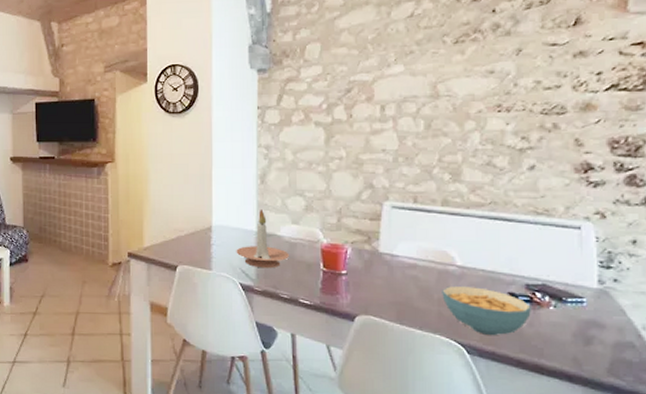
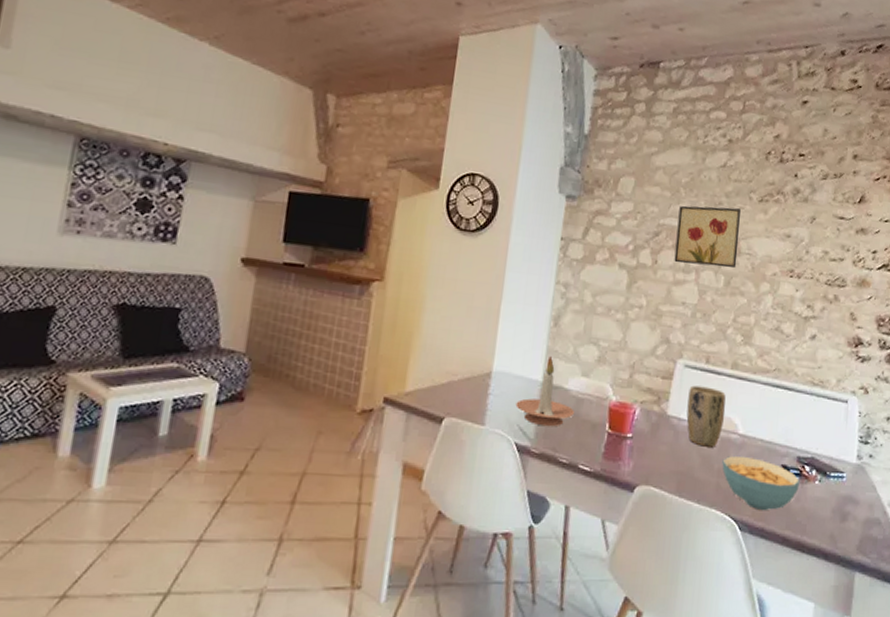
wall art: none [369,54,436,114] -> present [674,205,741,269]
plant pot: none [399,224,440,279] -> present [686,385,726,447]

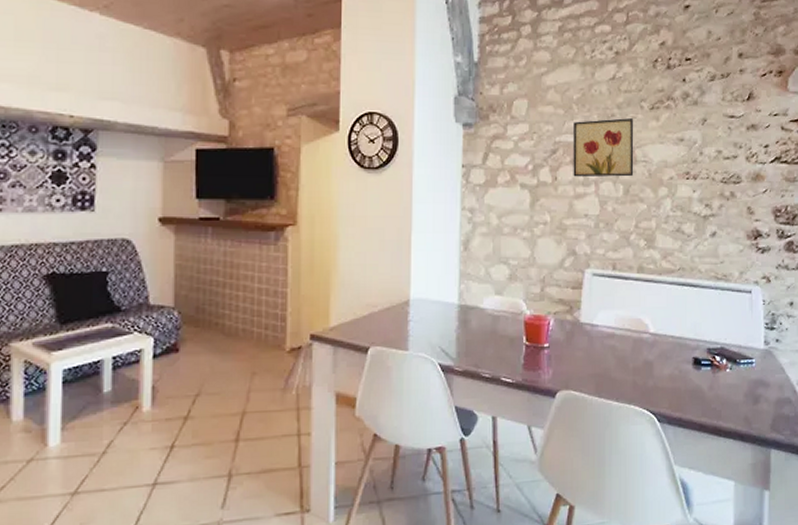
candle holder: present [515,356,574,427] -> none [435,279,491,346]
plant pot: present [686,385,726,447] -> none [599,292,636,348]
cereal bowl: present [722,455,800,511] -> none [636,353,712,402]

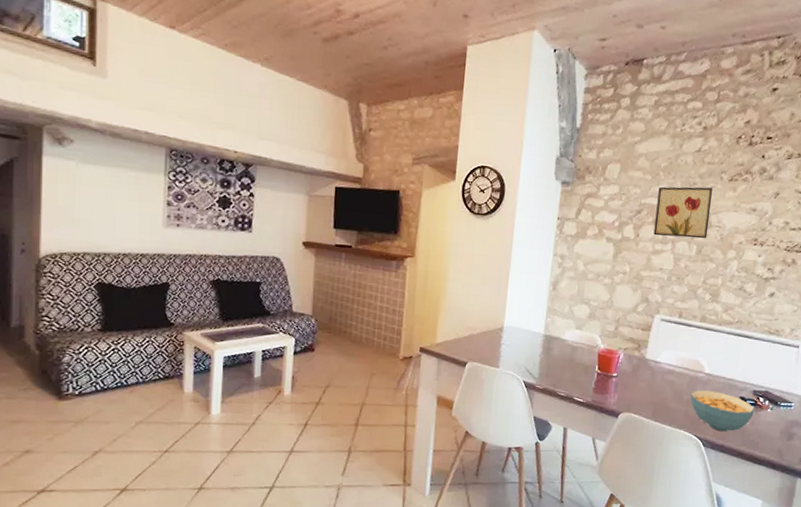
cereal bowl: none [636,353,712,402] -> present [690,390,755,432]

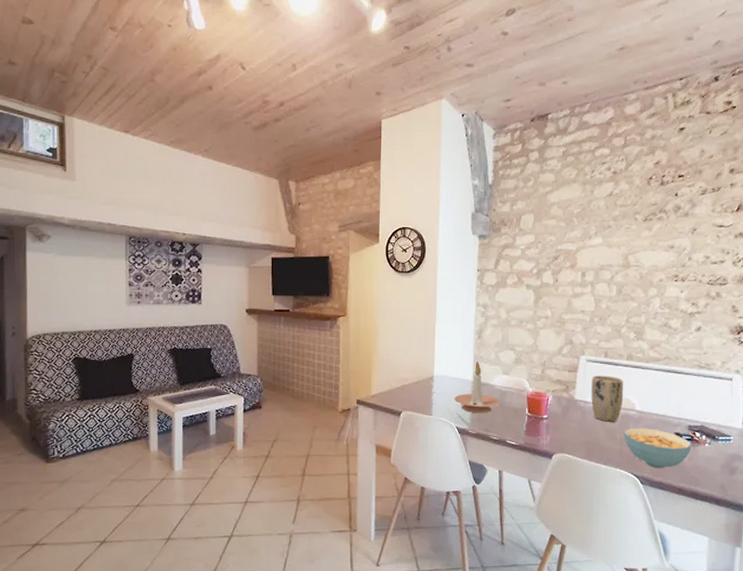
candle holder: none [523,314,570,369] -> present [454,361,500,414]
wall art: present [653,186,712,239] -> none [572,229,628,280]
plant pot: none [661,335,695,384] -> present [591,375,624,422]

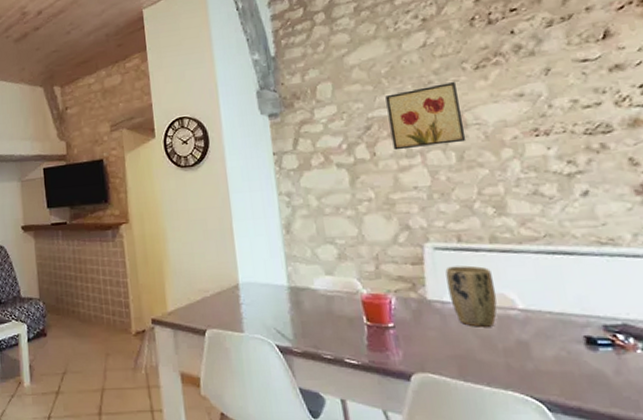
candle holder: present [454,361,500,414] -> none [268,261,327,327]
wall art: none [572,229,628,280] -> present [385,82,467,151]
cereal bowl: present [623,427,692,469] -> none [506,331,616,389]

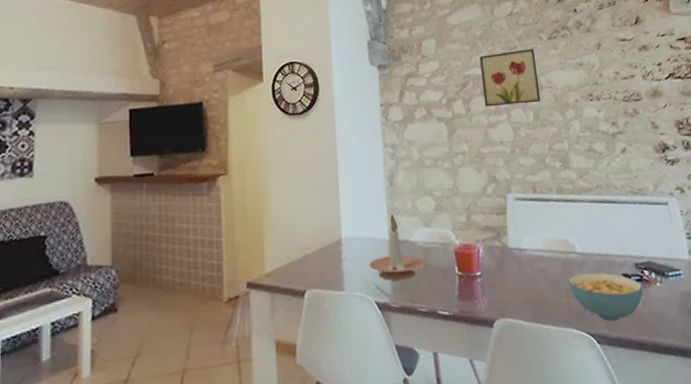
candle holder: none [268,261,327,327] -> present [369,214,424,281]
plant pot: present [445,265,497,327] -> none [523,214,562,271]
cereal bowl: none [506,331,616,389] -> present [568,272,644,321]

